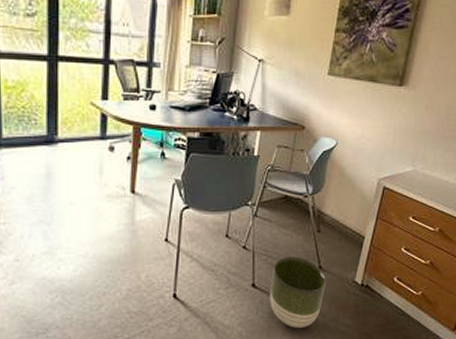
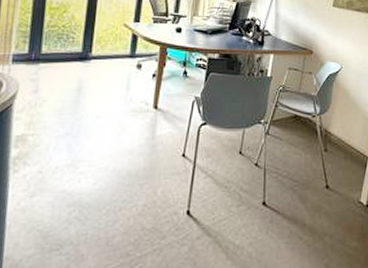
planter: present [270,256,326,328] -> none [279,175,333,250]

